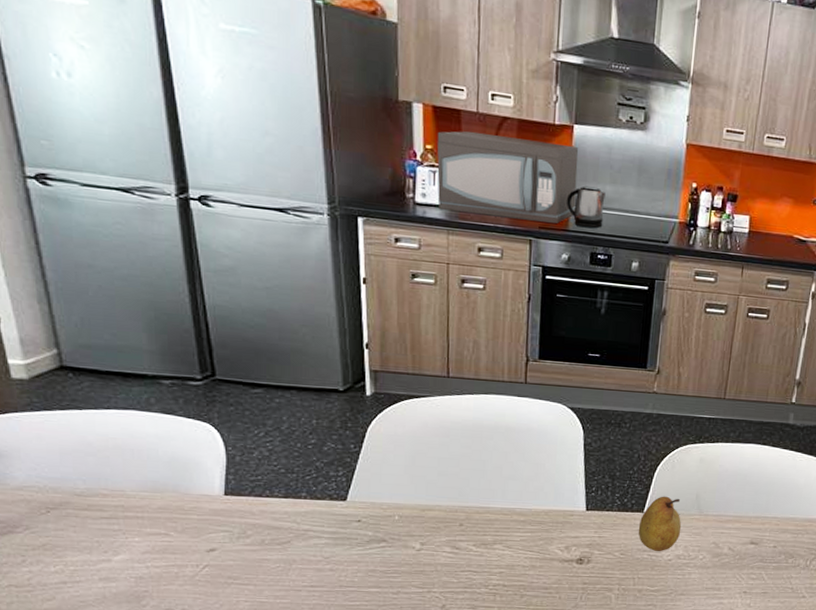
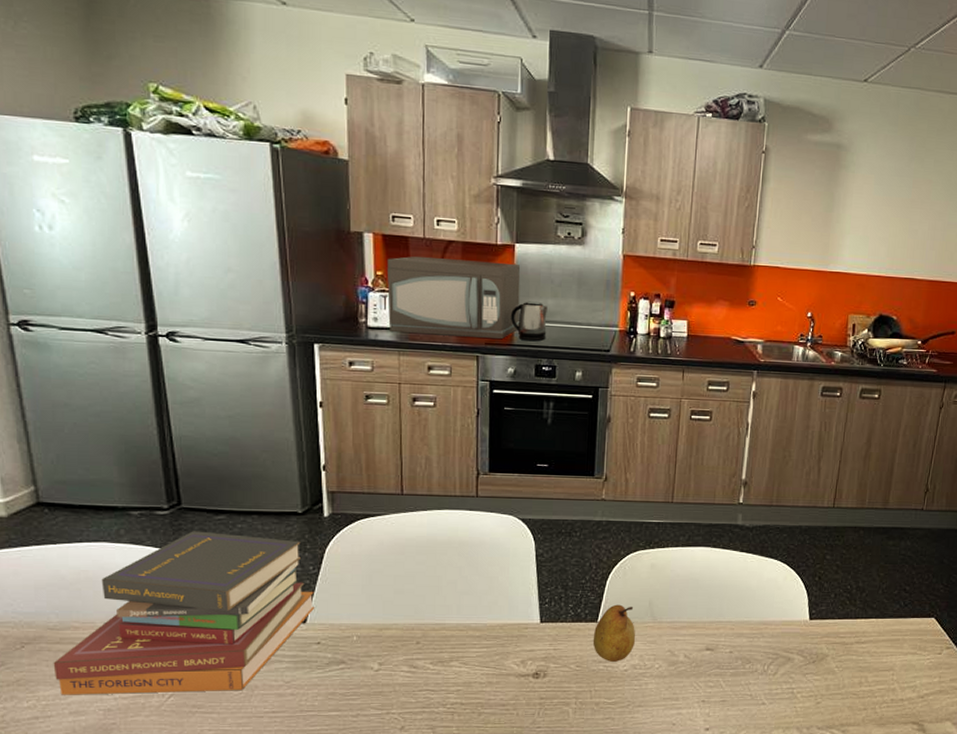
books: none [81,403,356,564] -> present [53,531,315,695]

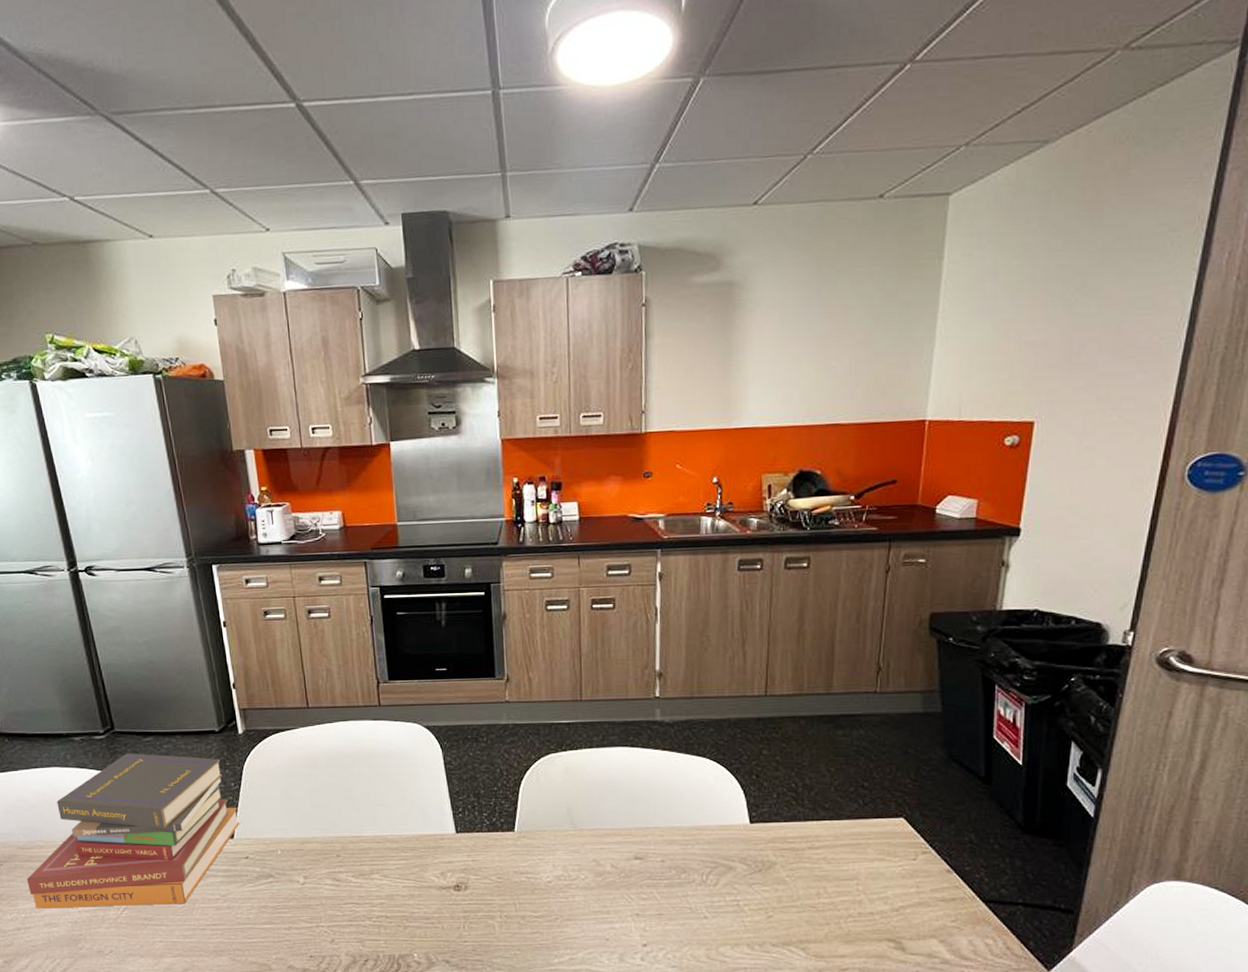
microwave: present [386,256,521,340] -> none [269,462,403,547]
kettle: present [510,301,548,342] -> none [392,499,431,542]
fruit: present [593,604,635,662] -> none [511,812,556,873]

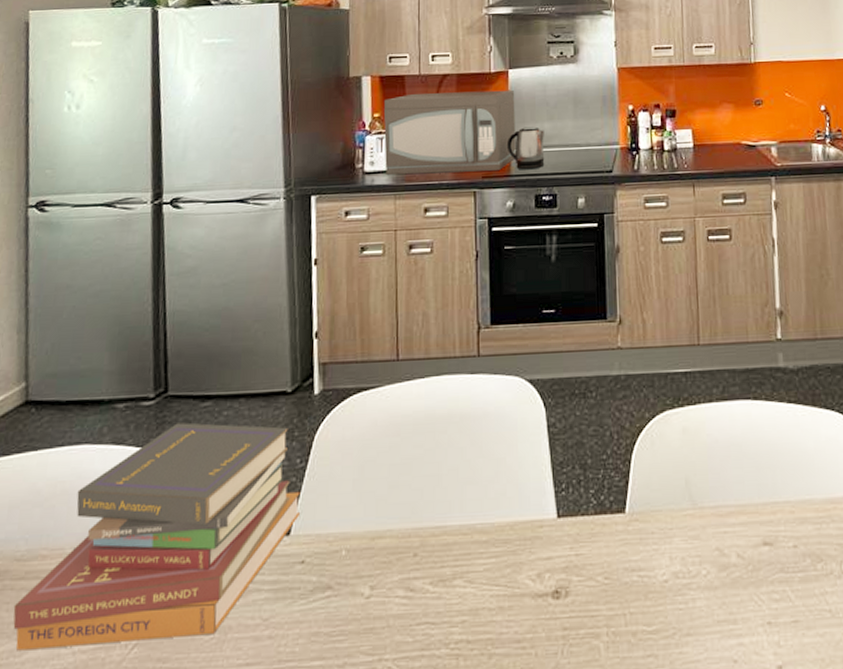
microwave: none [269,462,403,547] -> present [383,89,516,176]
kettle: none [392,499,431,542] -> present [506,126,545,170]

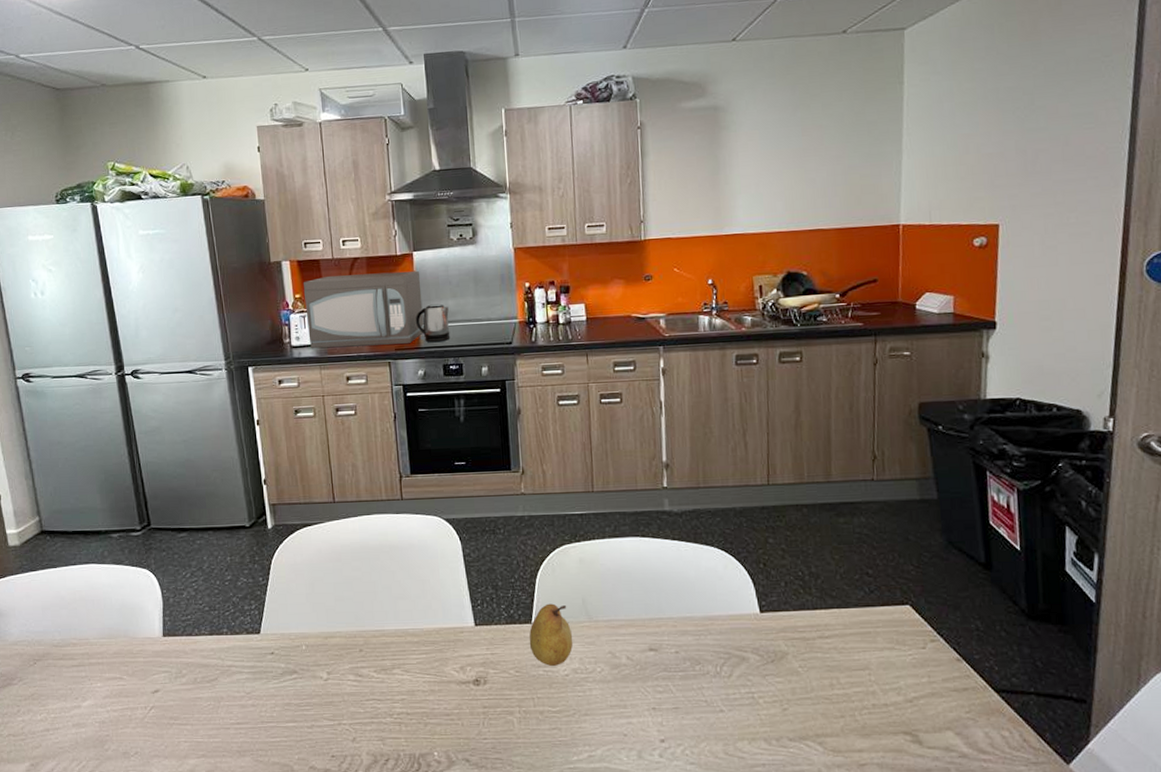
books: present [13,422,301,651] -> none [58,549,267,708]
fruit: none [621,486,673,569] -> present [529,603,573,666]

